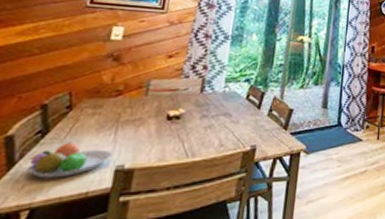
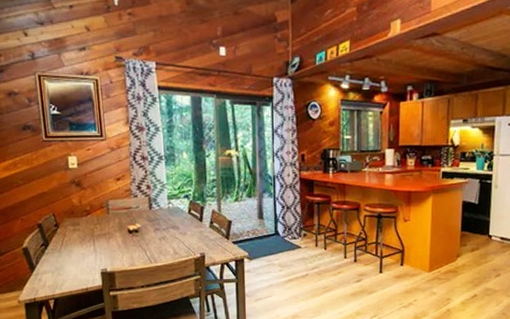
fruit bowl: present [27,142,112,179] -> none [43,252,96,278]

